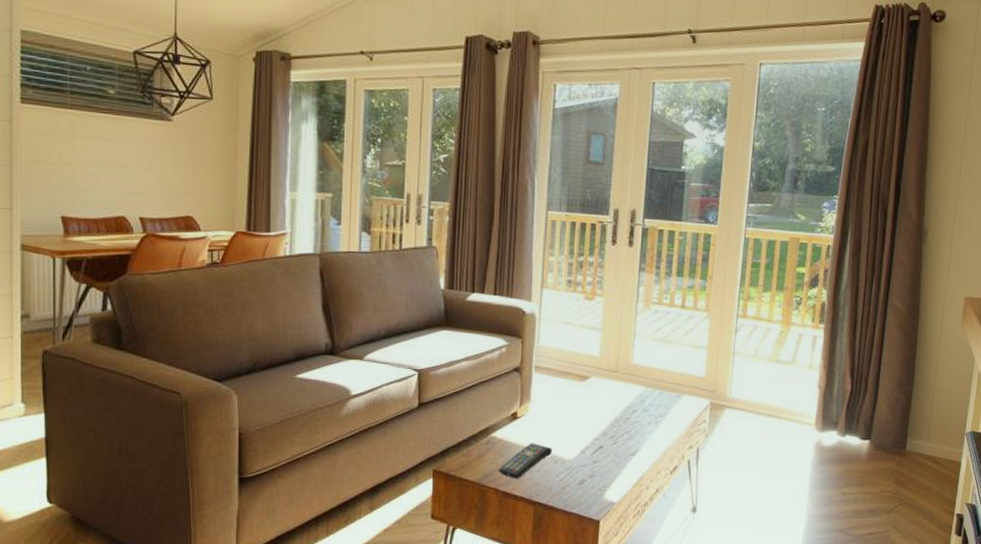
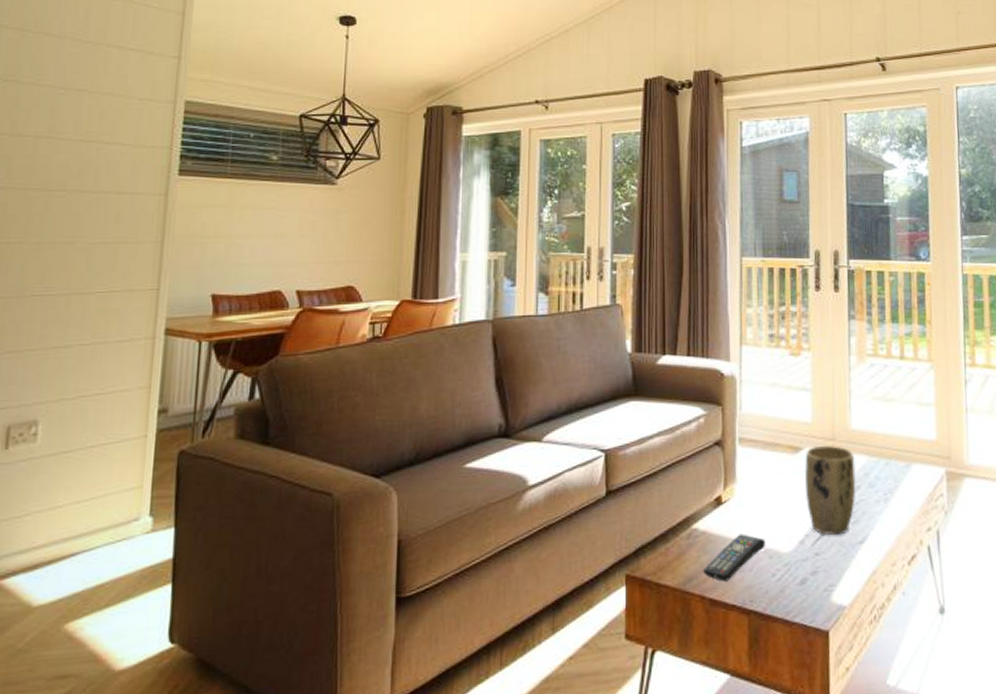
plant pot: none [589,377,634,448] -> present [804,445,856,536]

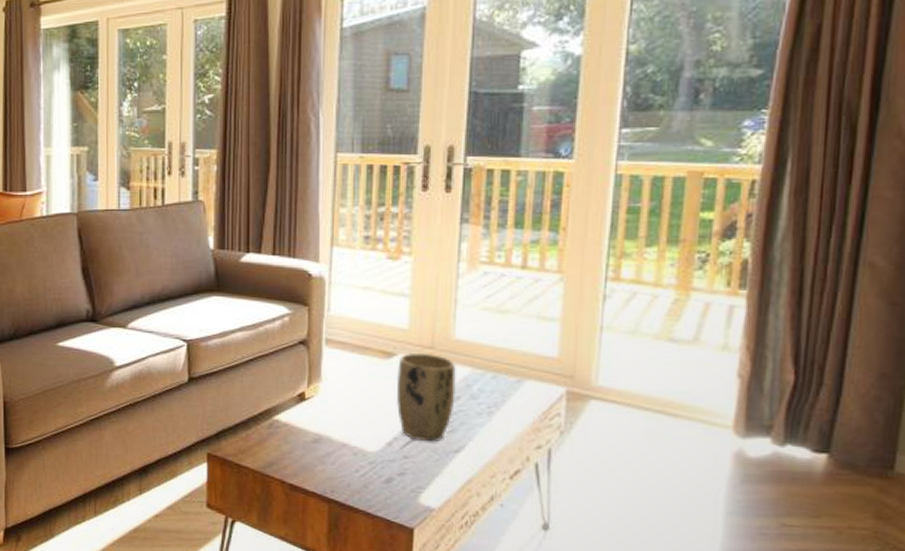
remote control: present [703,533,765,582] -> none [284,429,350,471]

